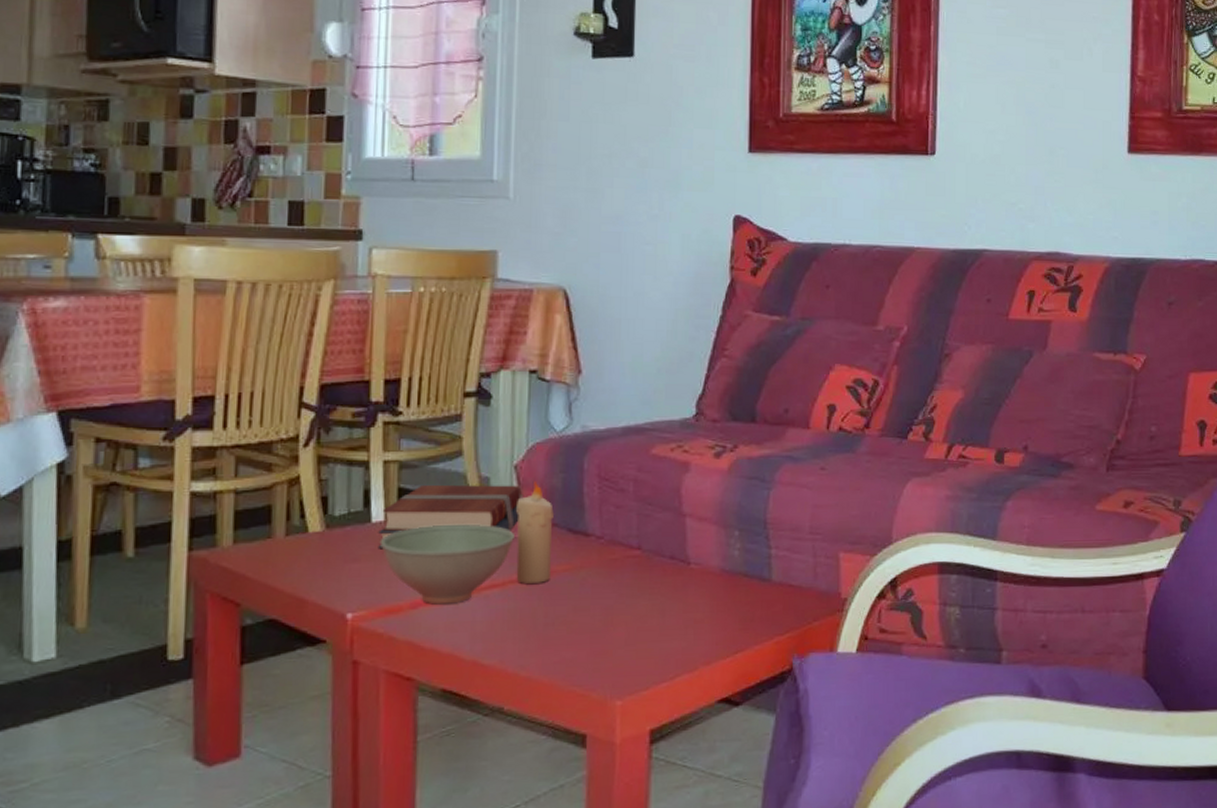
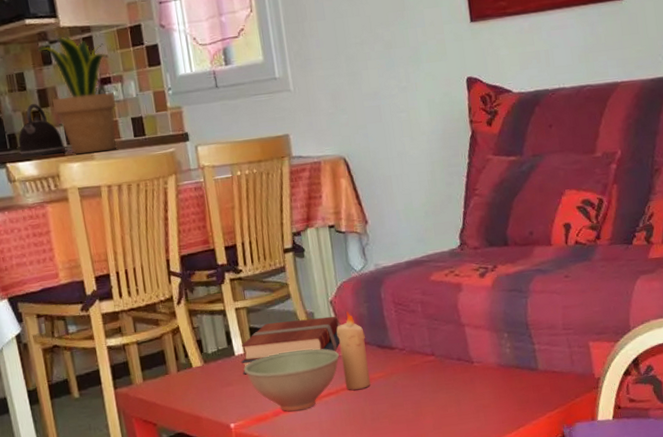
kettle: none [120,164,187,232] -> present [18,104,66,158]
potted plant: none [175,85,272,238] -> present [37,35,117,155]

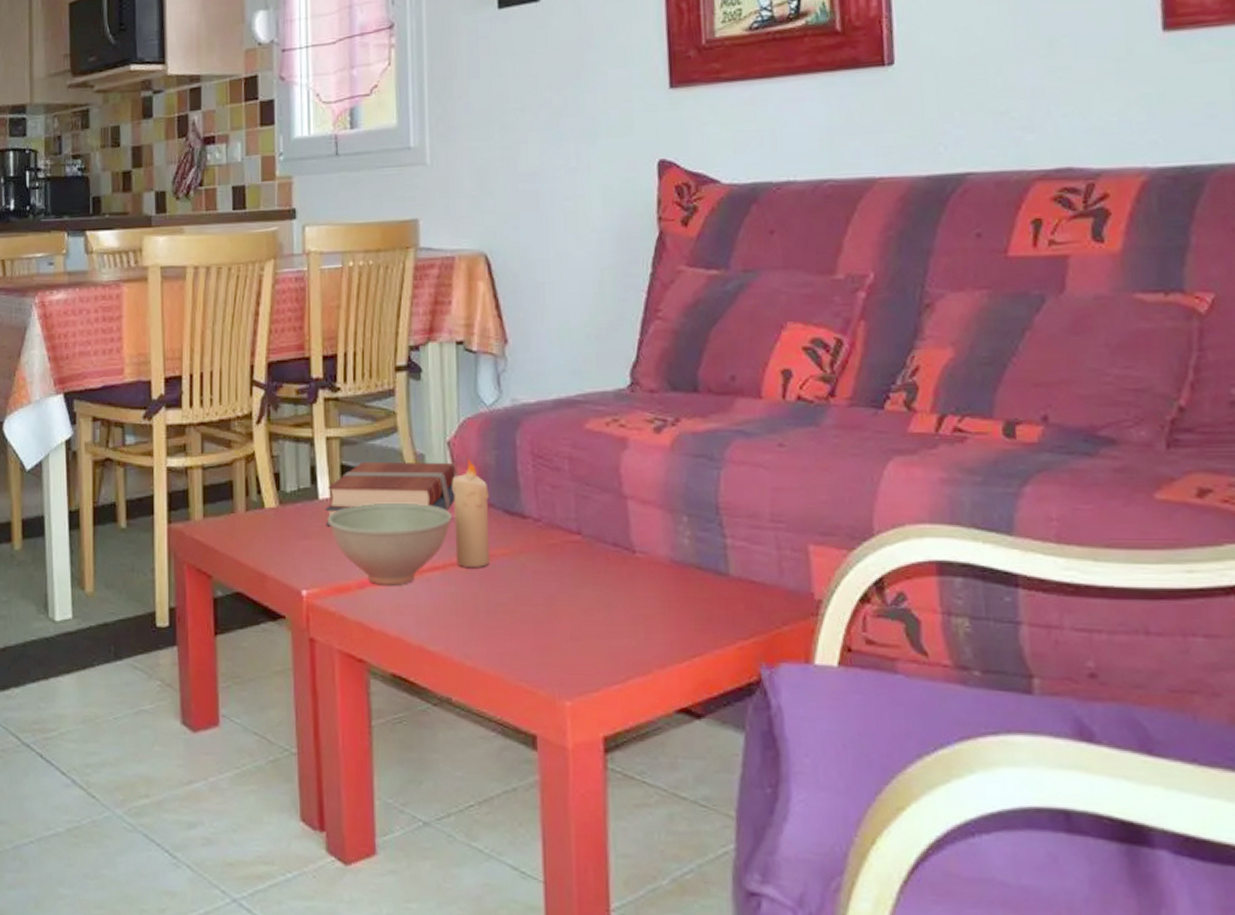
kettle: present [18,104,66,158] -> none [102,163,152,226]
potted plant: present [37,35,117,155] -> none [138,84,218,227]

